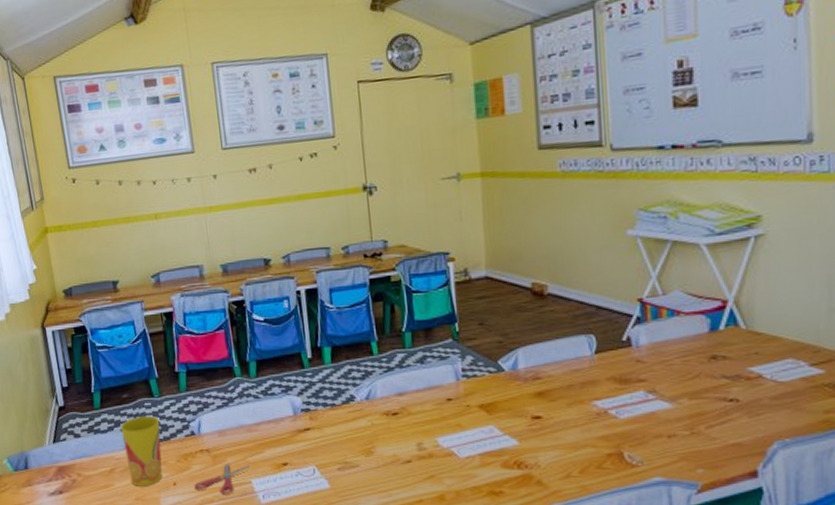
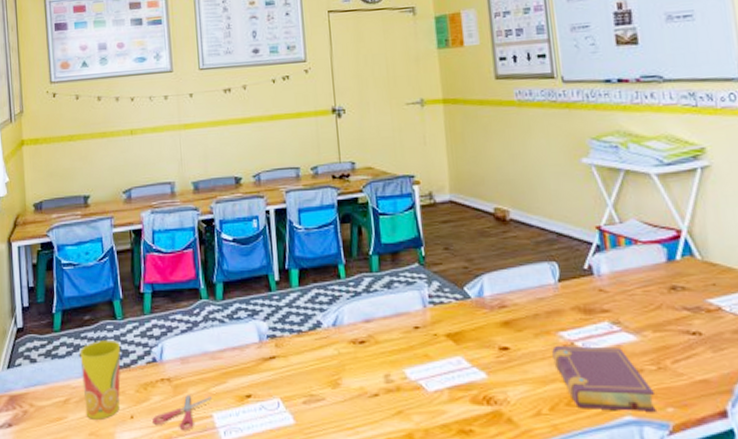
book: none [585,414,686,473] -> present [552,346,656,412]

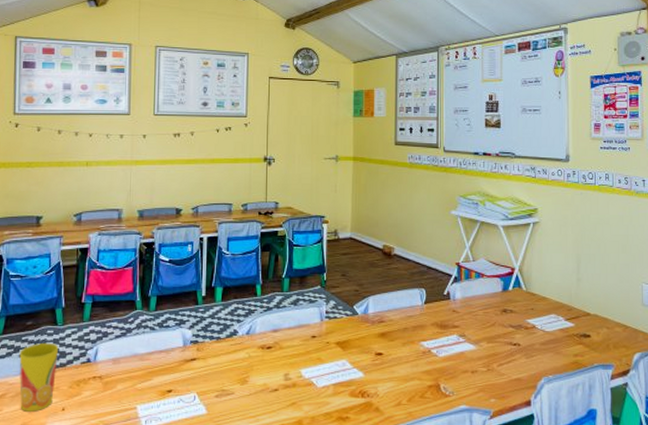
scissors: present [152,395,212,430] -> none [82,390,137,419]
book: present [552,346,656,412] -> none [414,353,483,402]

